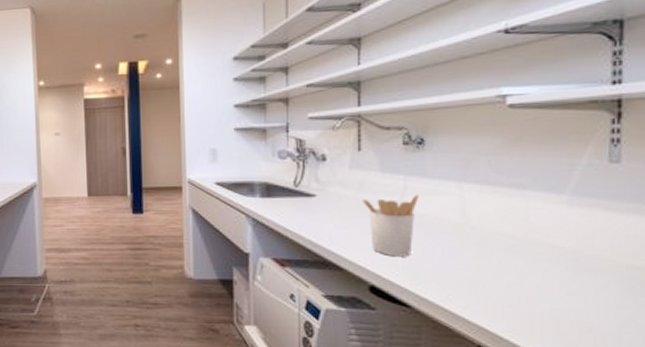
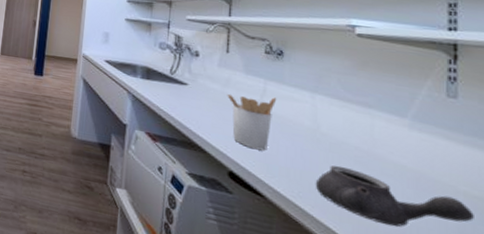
teapot: none [465,259,636,314] -> present [315,165,474,227]

